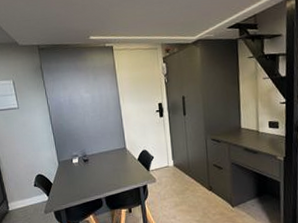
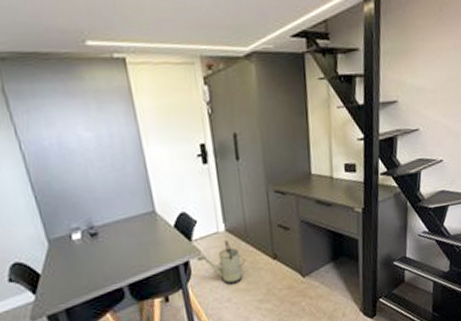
watering can: none [152,173,187,206] -> present [196,240,245,285]

